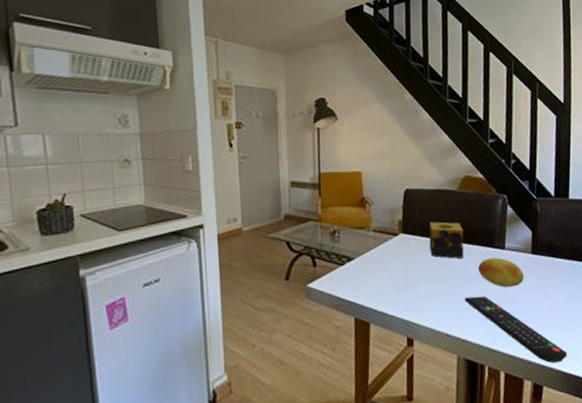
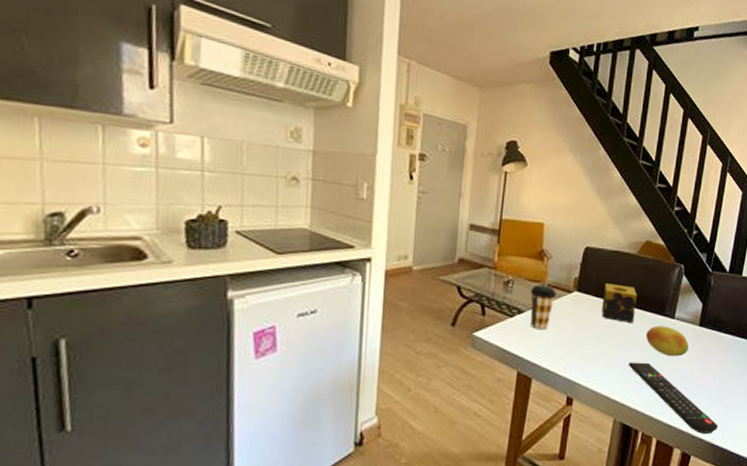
coffee cup: none [356,231,383,275] -> present [530,284,556,330]

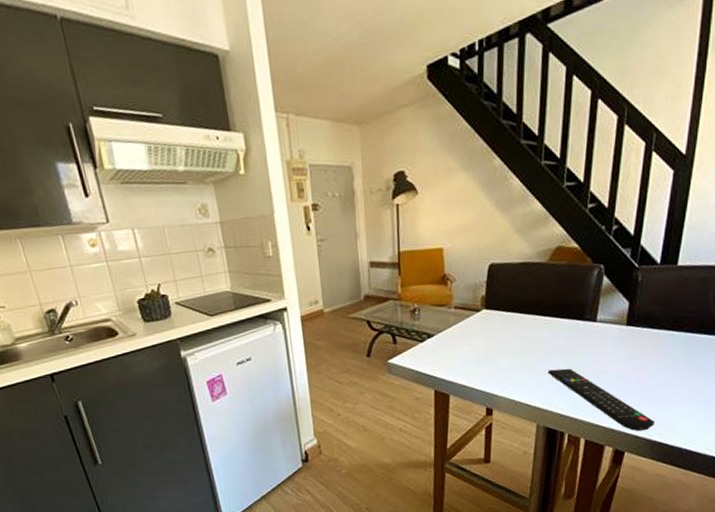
coffee cup: present [530,284,556,330] -> none [437,307,464,351]
candle: present [602,283,638,323] -> none [513,296,552,333]
fruit: present [646,326,689,357] -> none [565,330,615,360]

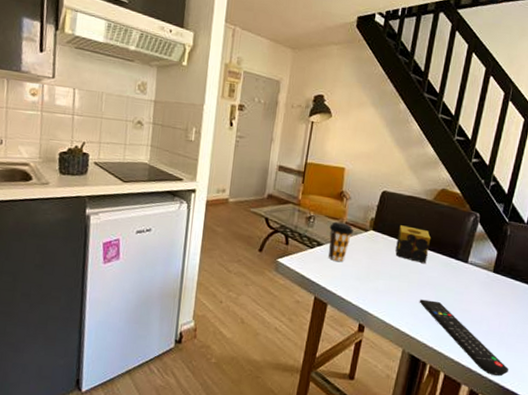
coffee cup: none [437,307,464,351] -> present [328,221,353,263]
candle: none [513,296,552,333] -> present [395,225,432,263]

